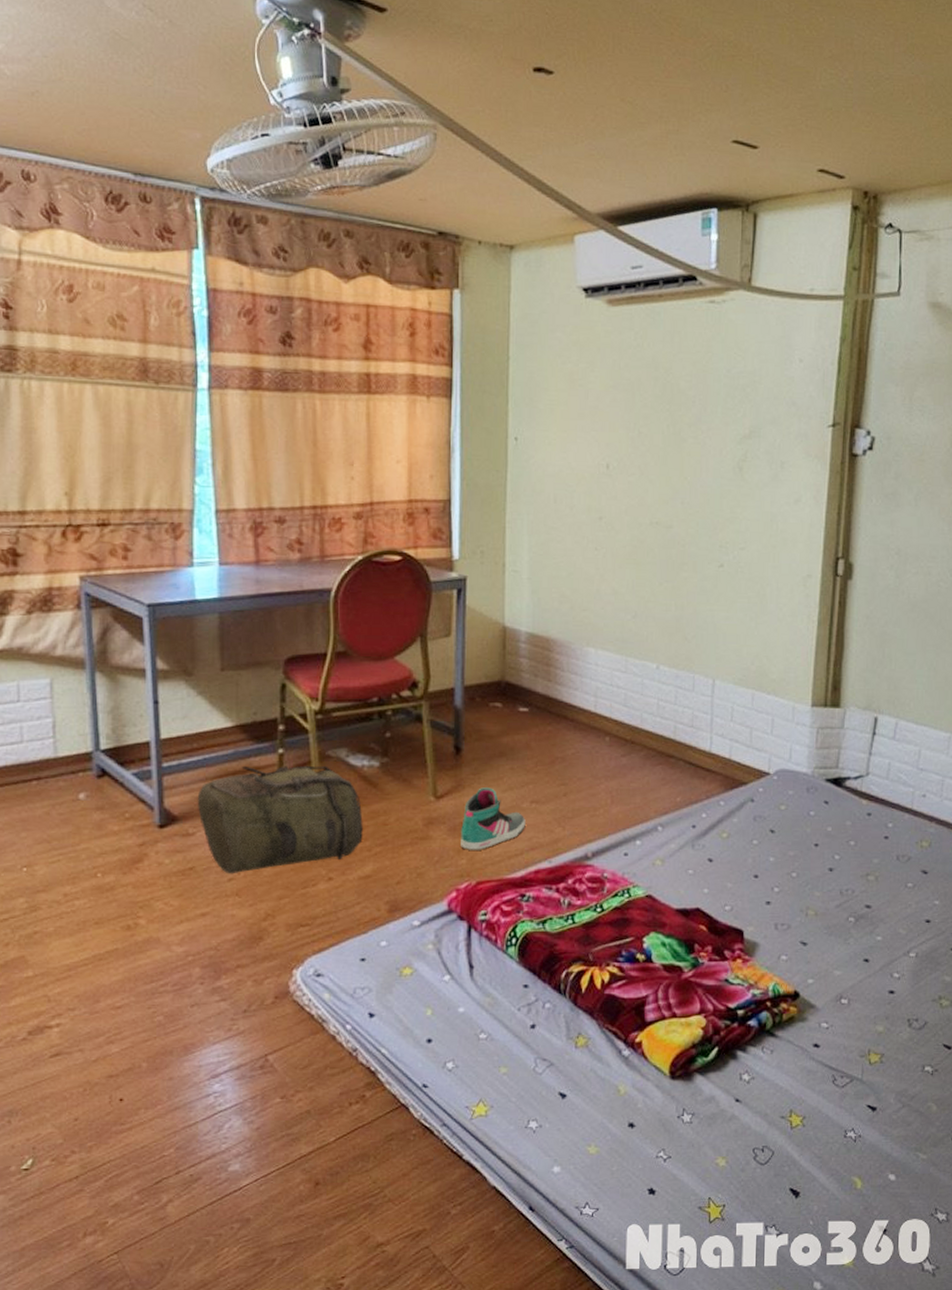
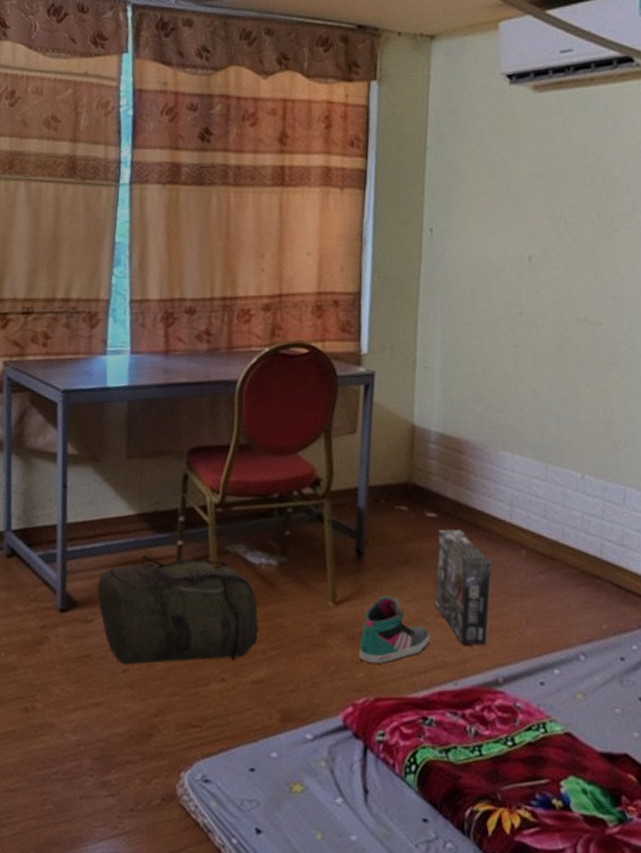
box: none [529,722,580,826] -> present [435,529,492,645]

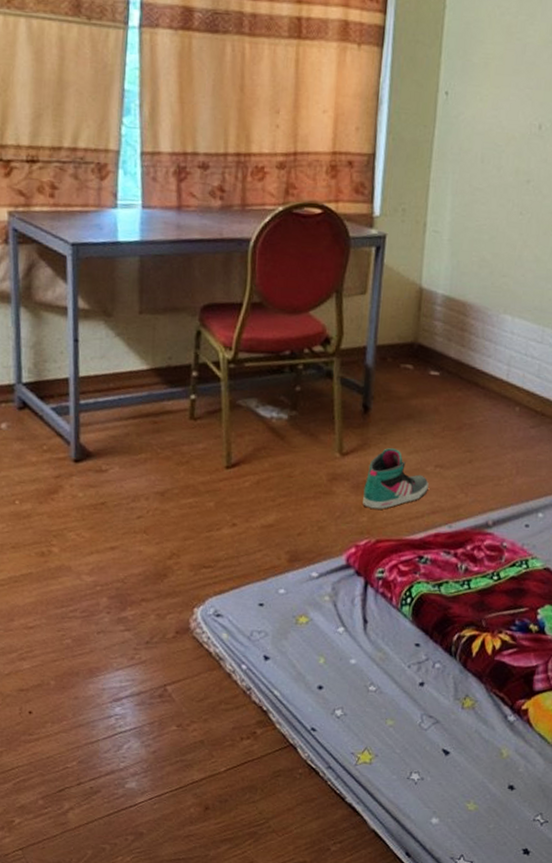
backpack: present [97,555,259,666] -> none [111,408,269,513]
box: present [435,529,492,645] -> none [434,387,488,492]

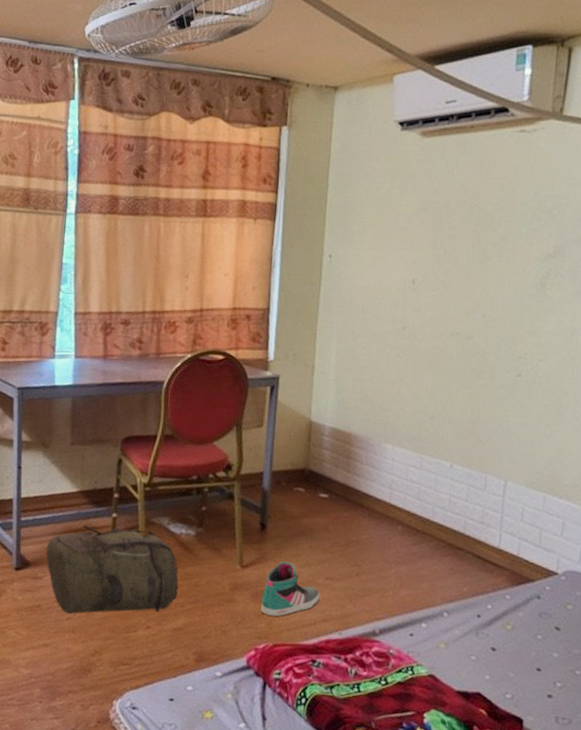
backpack: none [111,408,269,513] -> present [45,525,179,615]

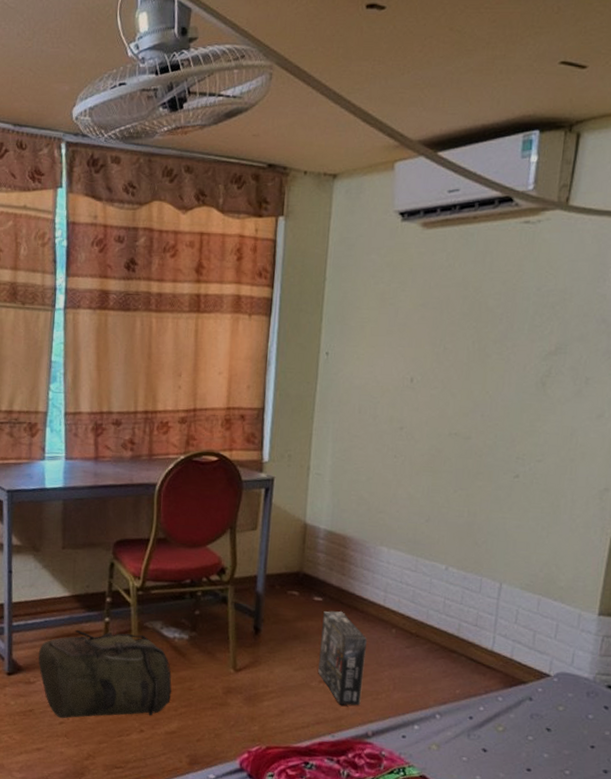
sneaker: present [261,561,320,617] -> none [254,665,314,720]
box: none [324,507,373,603] -> present [318,611,367,706]

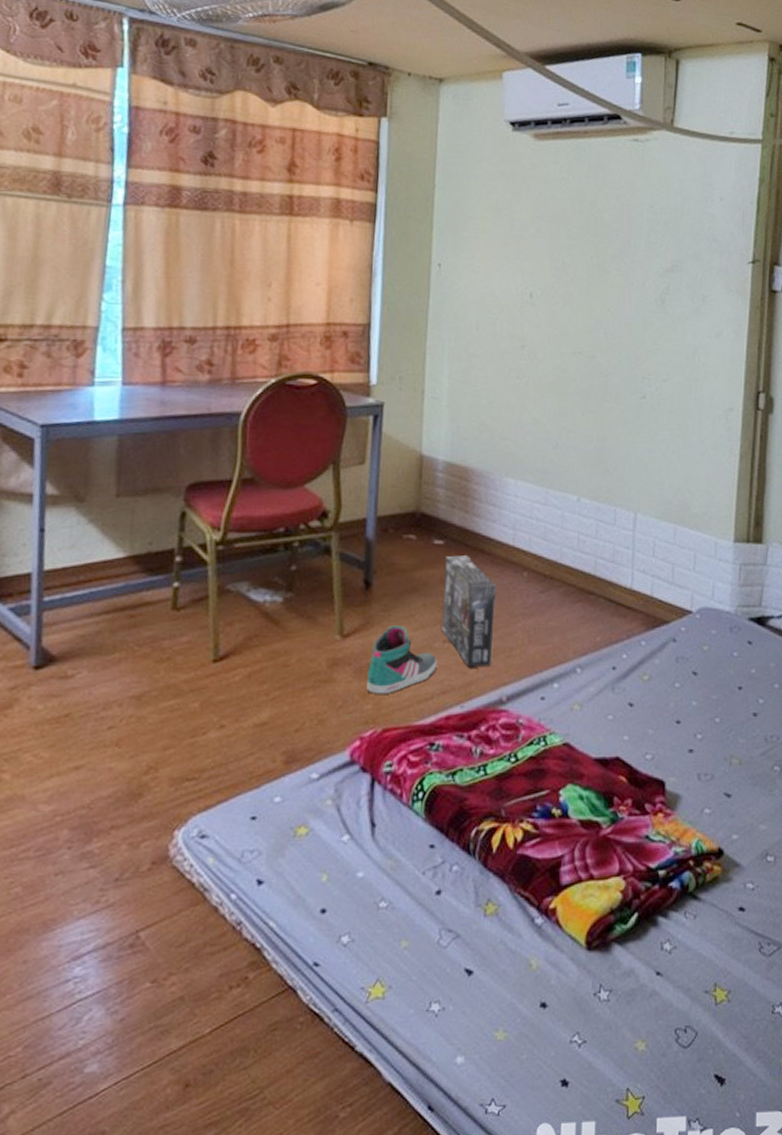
backpack: present [38,629,172,719] -> none [79,600,262,722]
sneaker: none [254,665,314,720] -> present [367,625,437,694]

